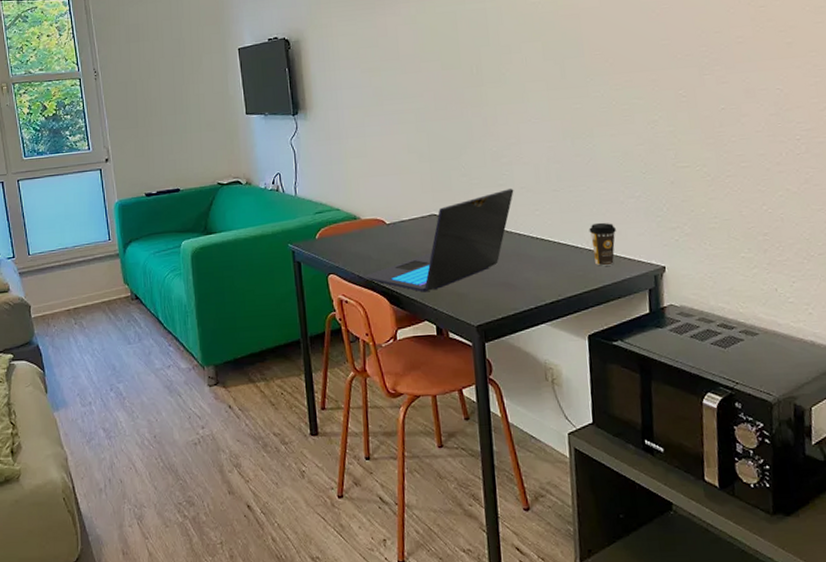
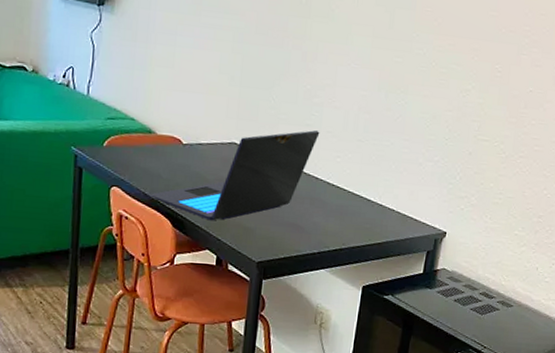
coffee cup: present [589,222,616,266] -> none [383,179,409,223]

